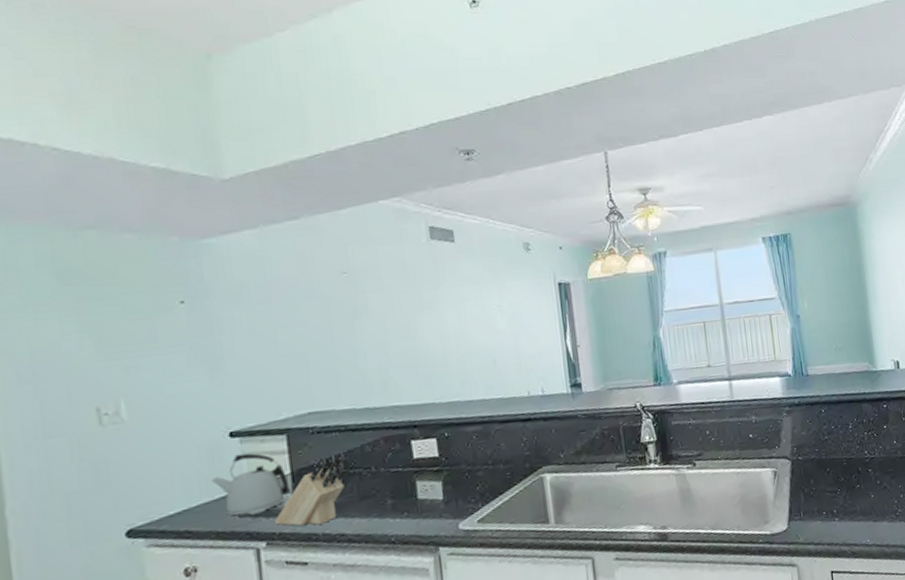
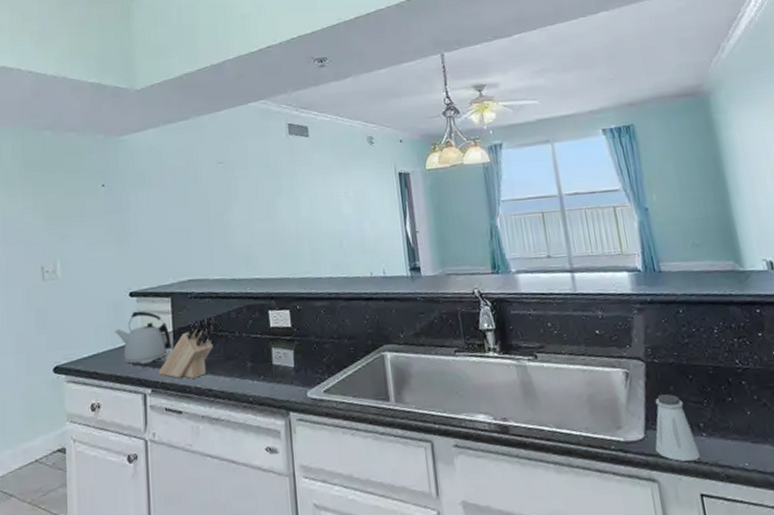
saltshaker: none [796,487,833,546] -> present [655,394,701,462]

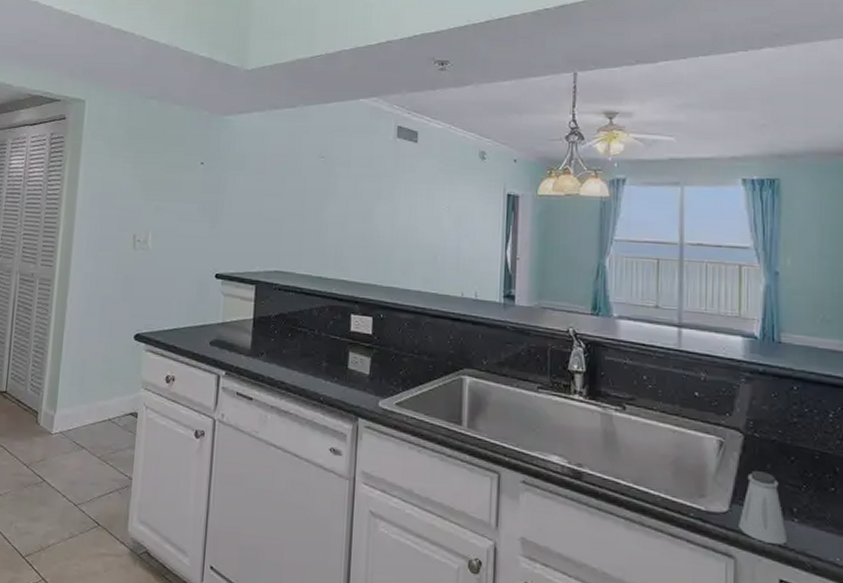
kettle: present [114,311,172,364] -> none [196,293,251,347]
knife block: present [159,316,215,379] -> none [235,310,296,369]

